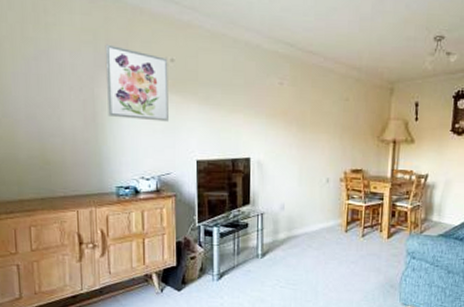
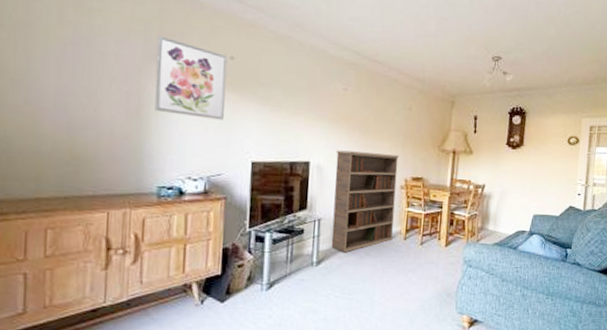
bookshelf: none [274,145,337,246] -> present [331,150,399,253]

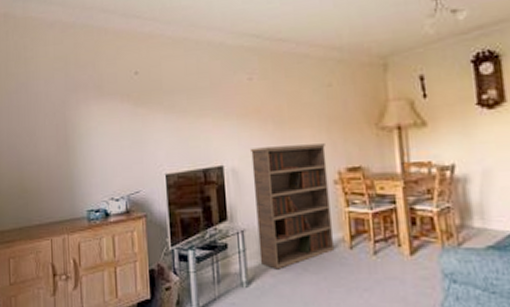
wall art: present [155,36,228,120] -> none [74,67,137,139]

